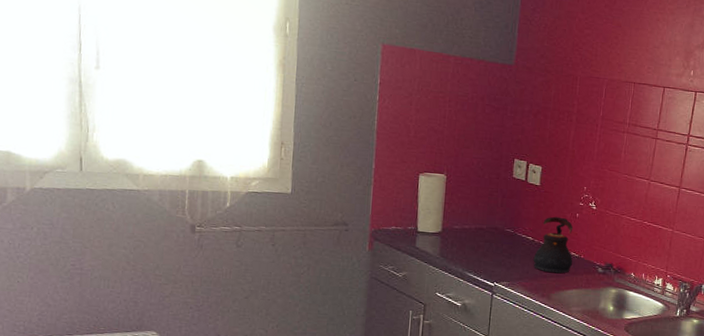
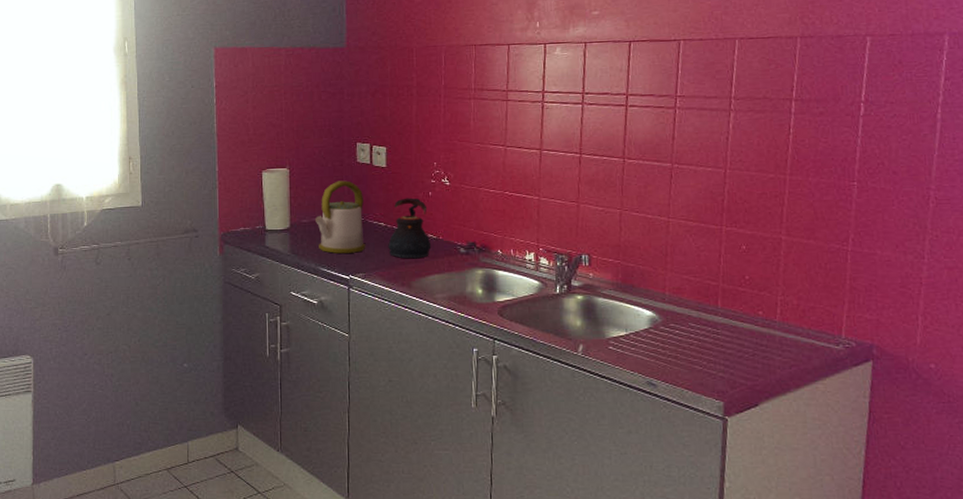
kettle: none [466,192,515,262] -> present [314,180,366,253]

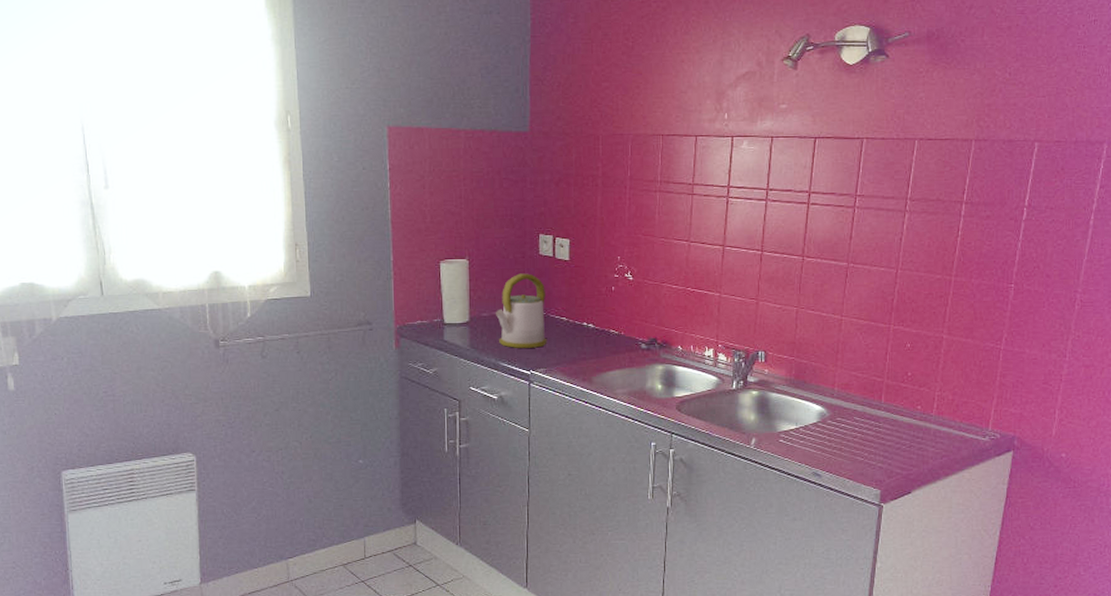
teapot: present [388,198,430,259] -> none [570,292,612,354]

